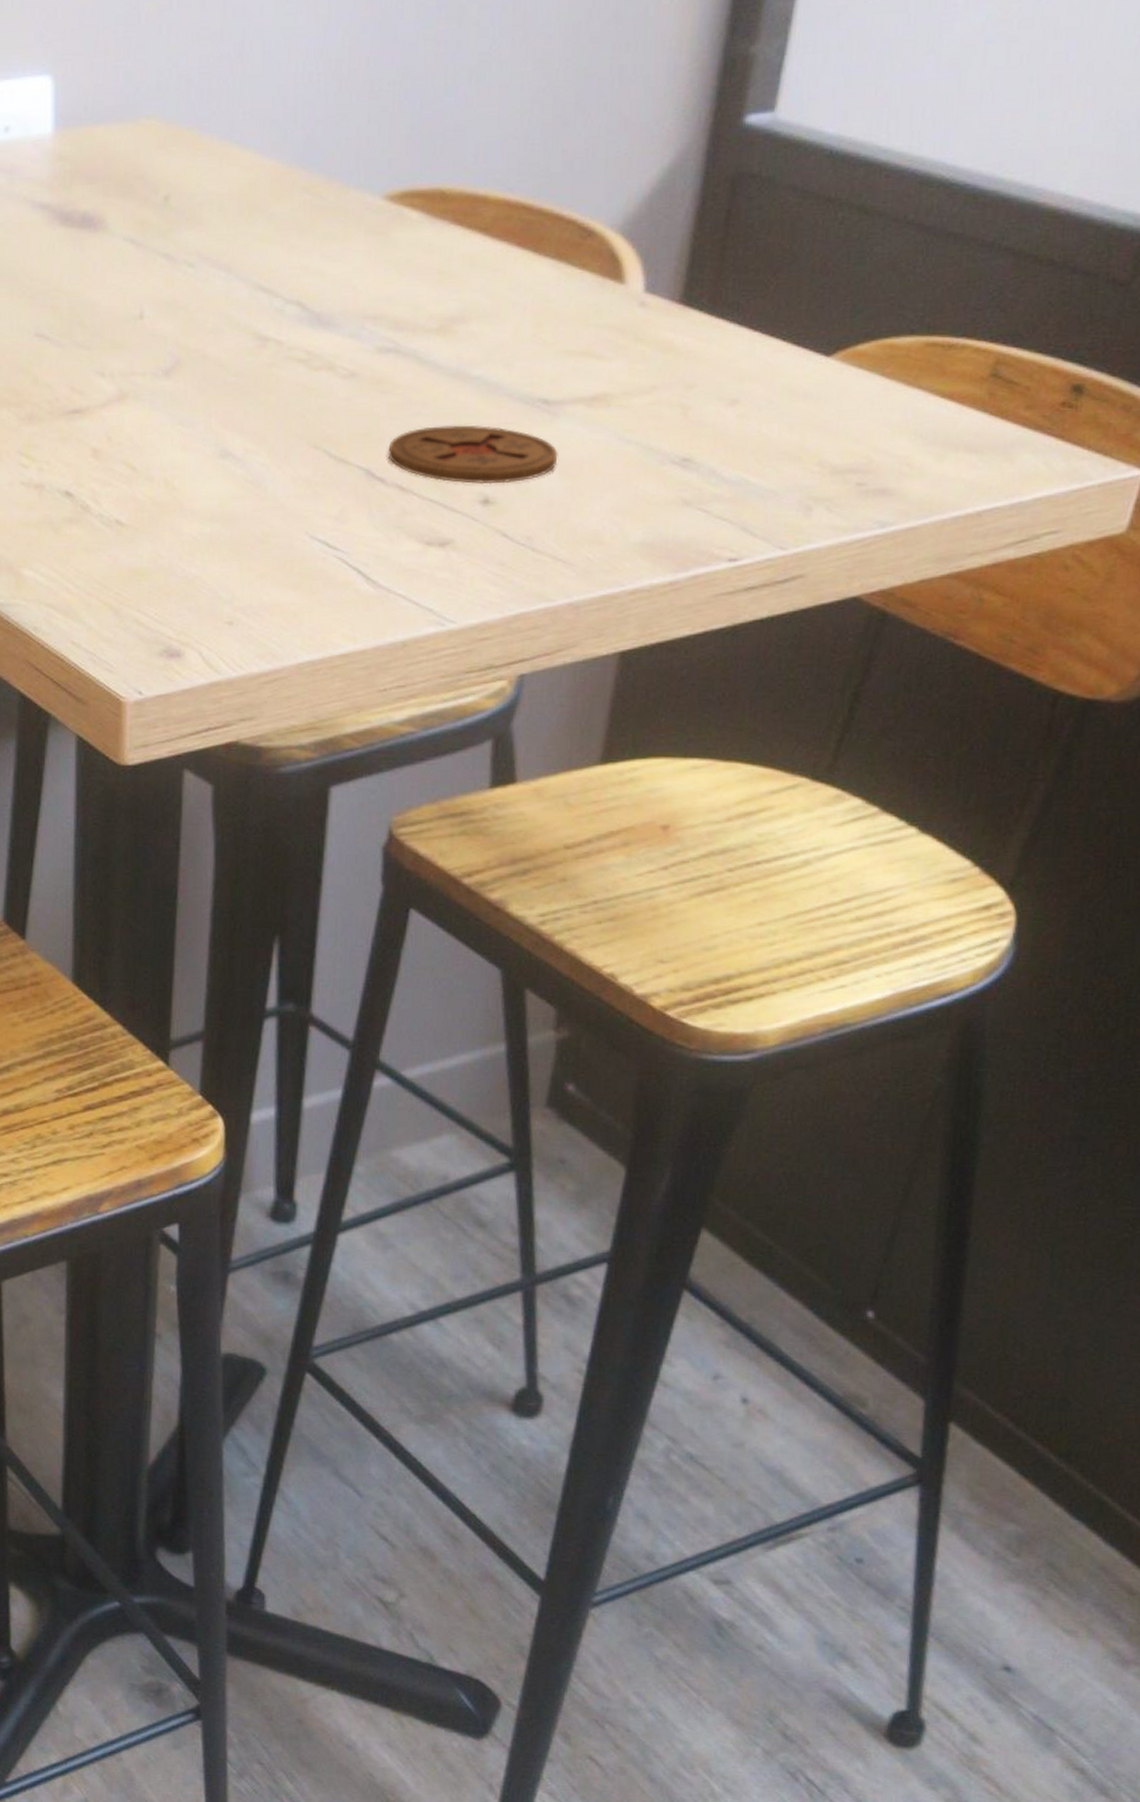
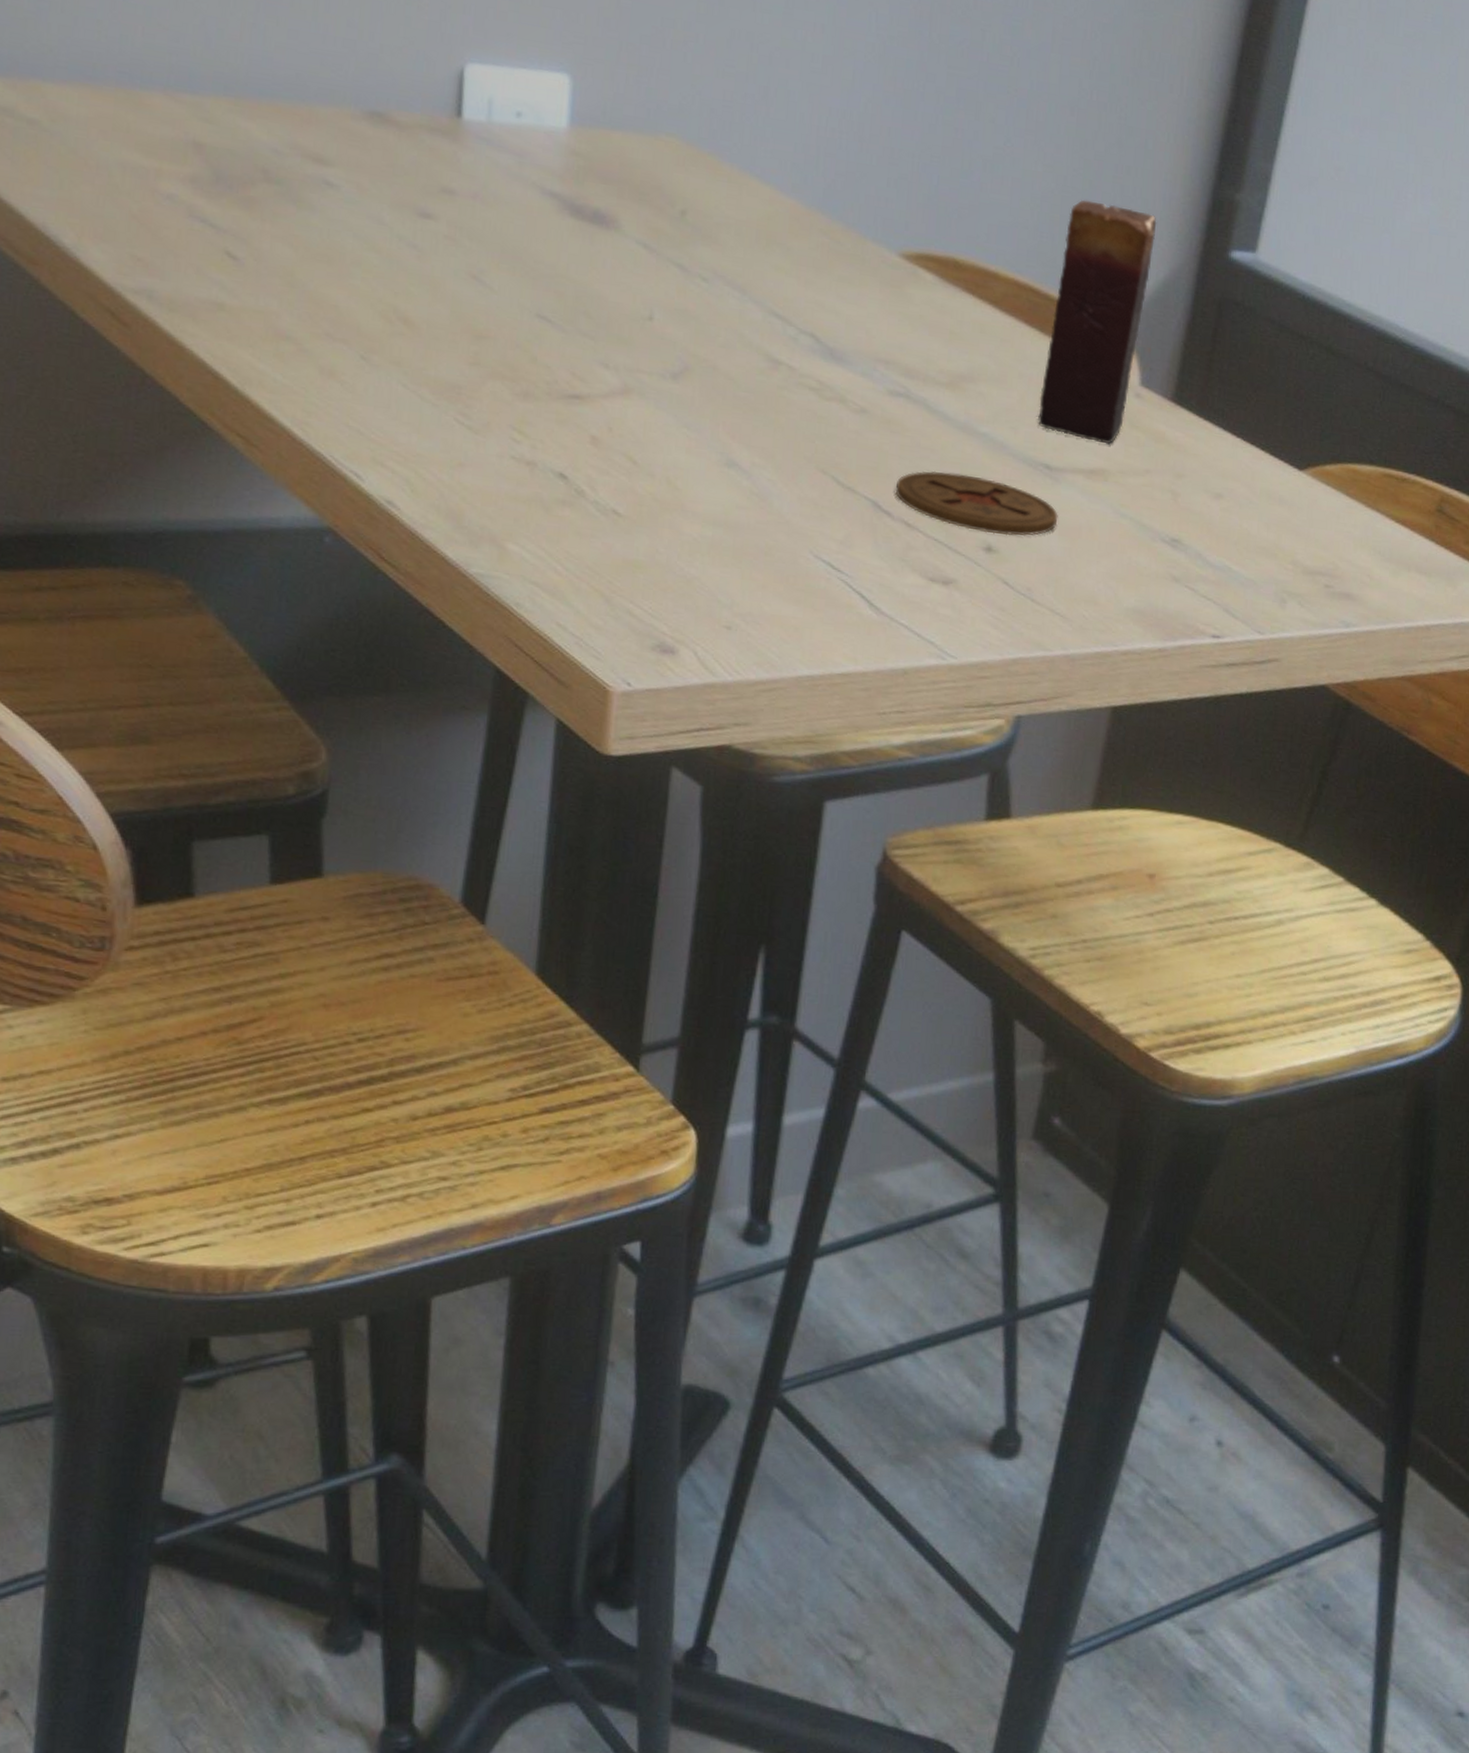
candle: none [534,90,661,365] -> present [1038,200,1157,445]

